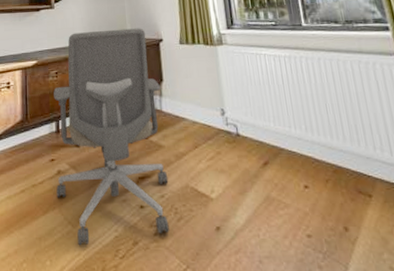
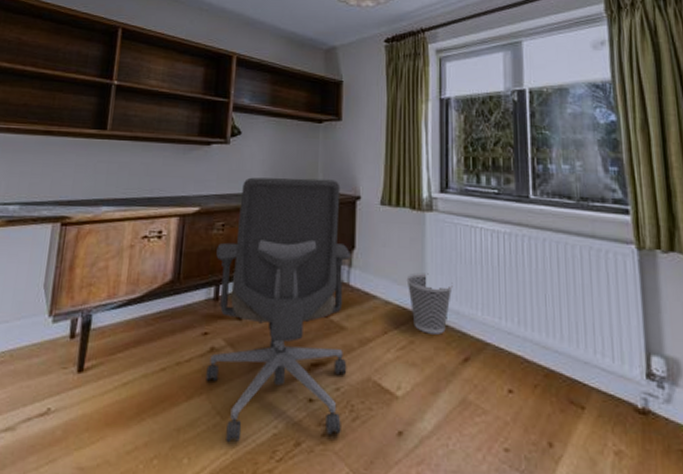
wastebasket: none [208,96,247,145] -> present [406,272,453,335]

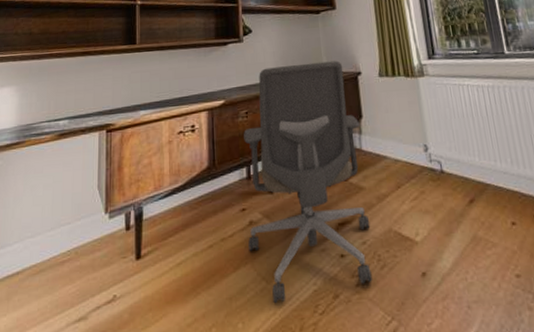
wastebasket: present [406,272,453,335] -> none [410,130,451,183]

